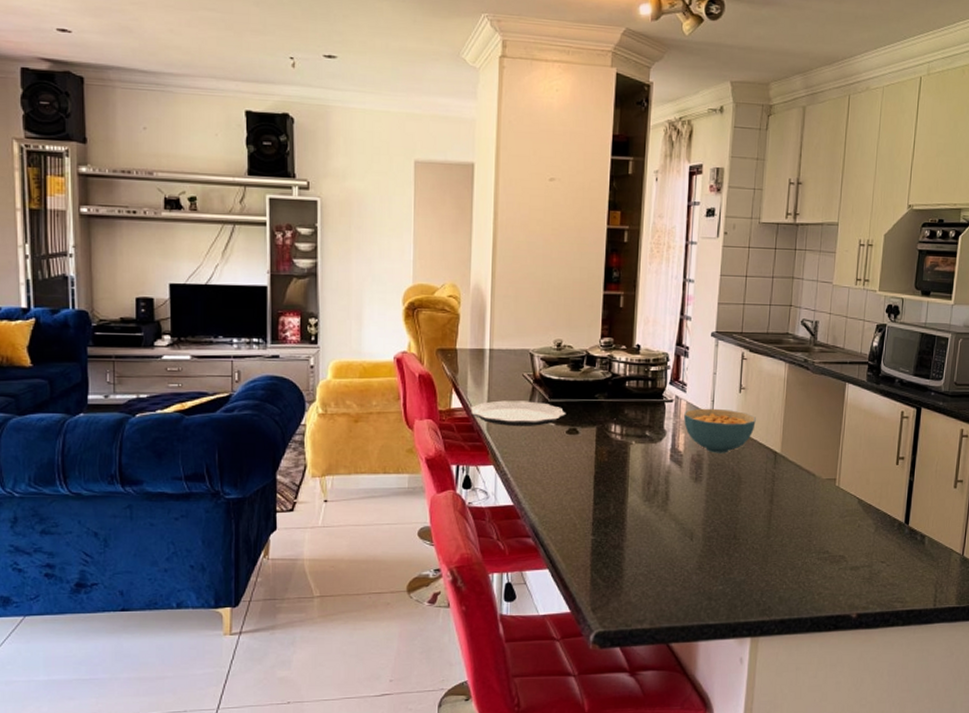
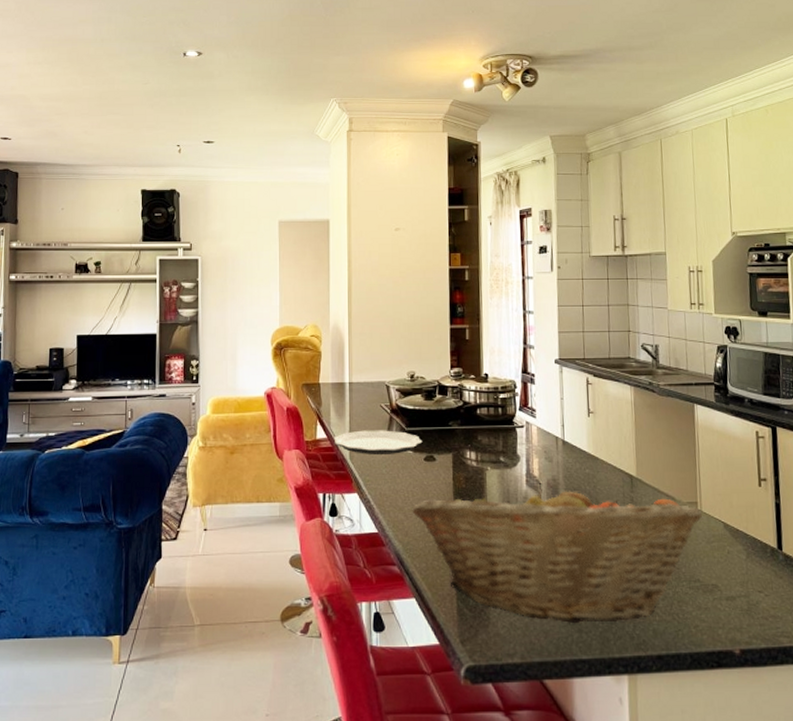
fruit basket: none [549,455,840,593] -> present [411,480,703,624]
cereal bowl: present [684,408,756,453] -> none [536,433,608,478]

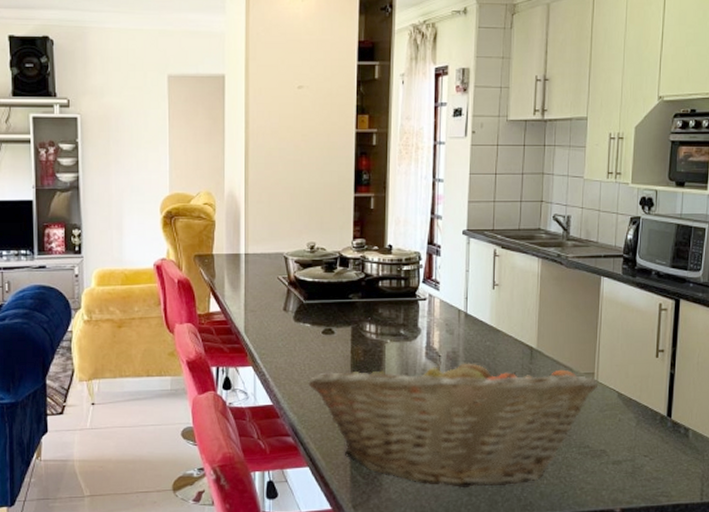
plate: present [333,430,423,454] -> none [228,303,321,328]

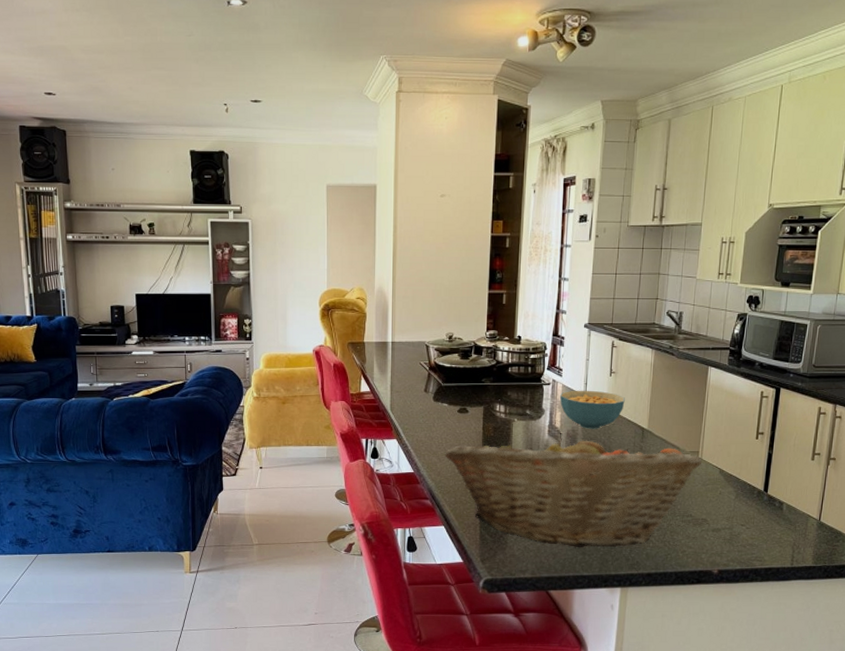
cereal bowl: none [438,305,510,350] -> present [560,390,625,429]

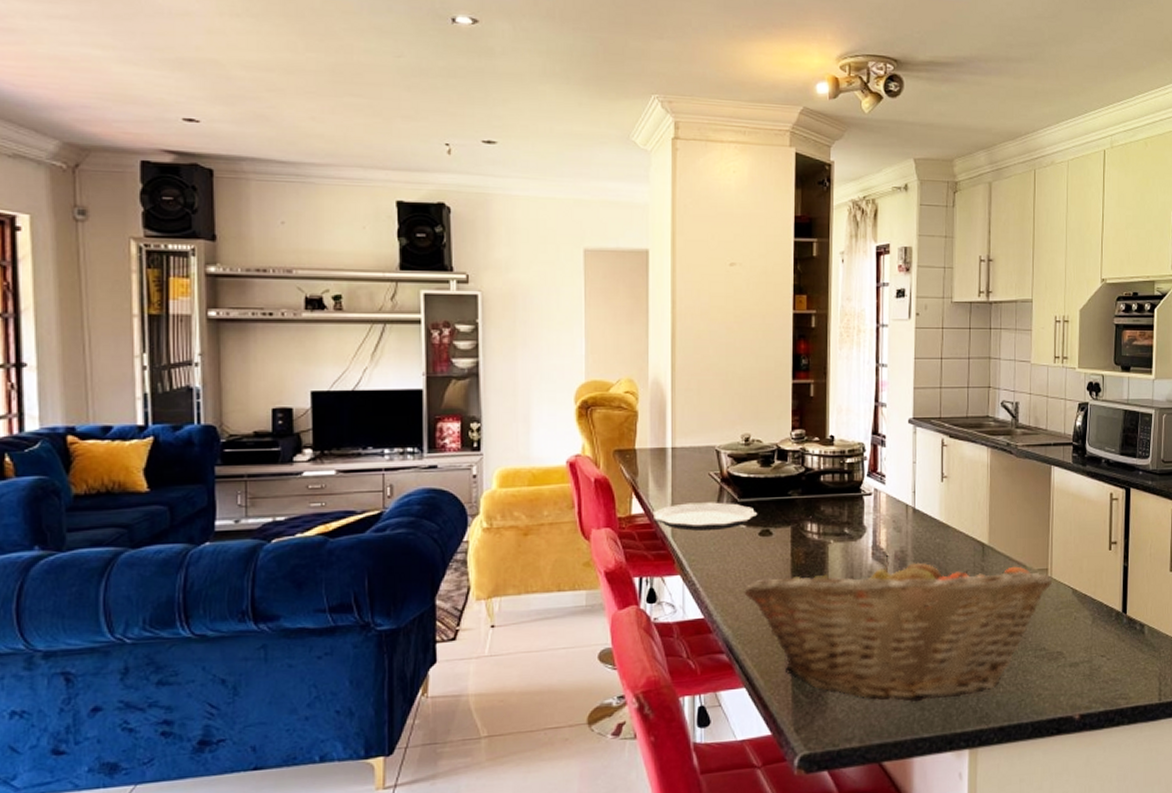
plate: none [376,385,457,406] -> present [652,502,758,531]
cereal bowl: present [560,390,625,429] -> none [885,500,960,548]

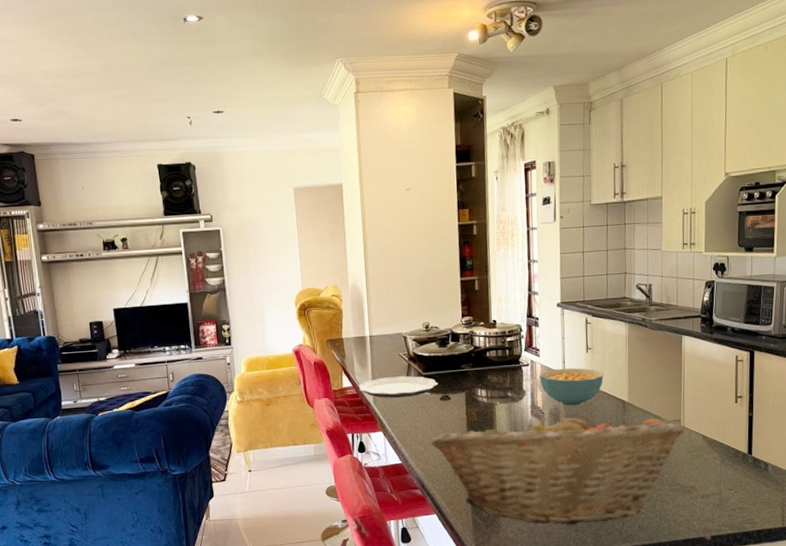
cereal bowl: none [885,500,960,548] -> present [540,368,604,406]

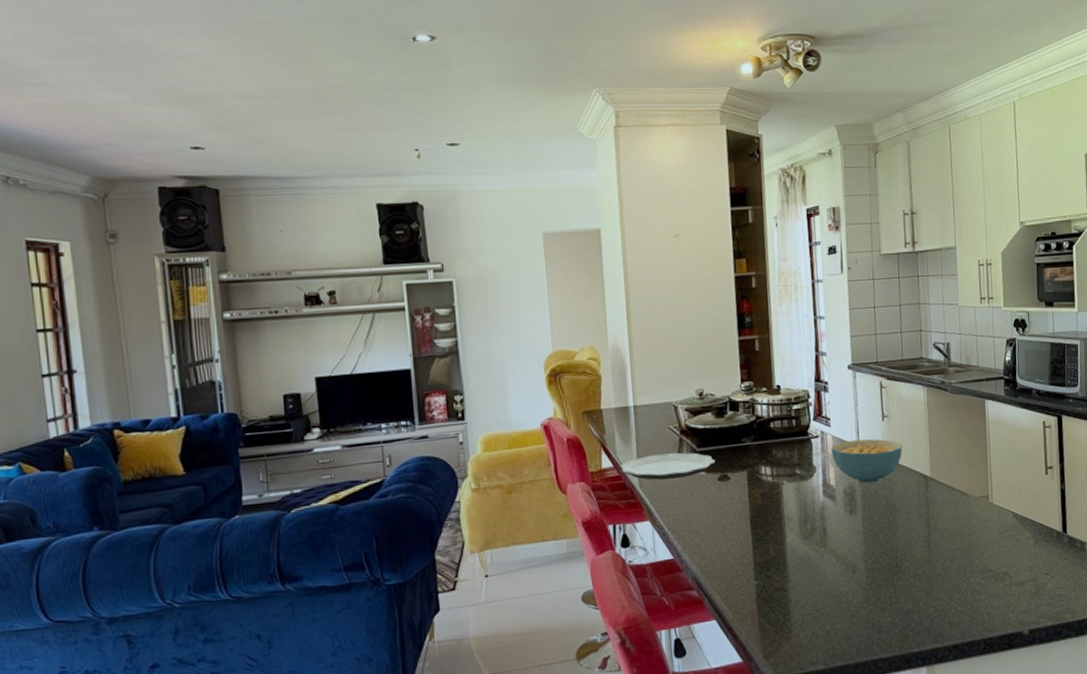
fruit basket: present [430,410,685,526] -> none [707,489,994,626]

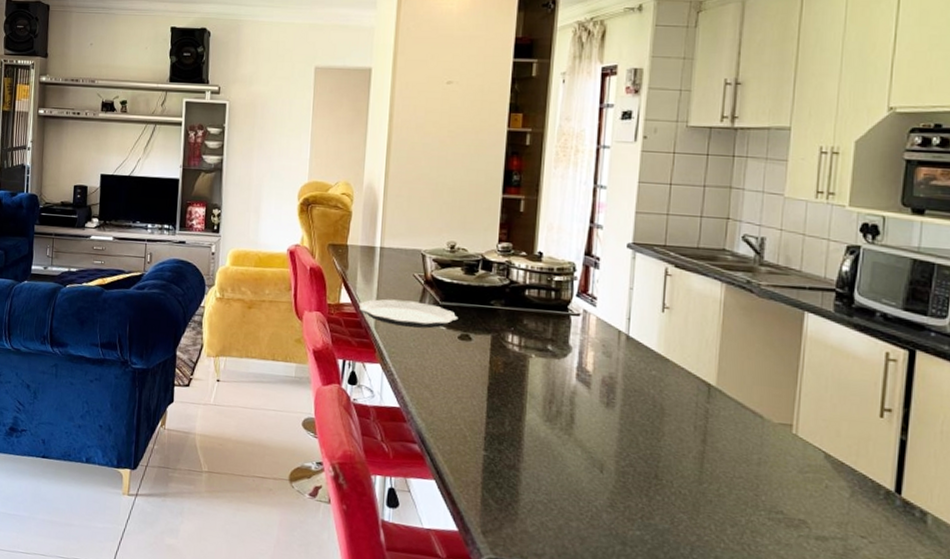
cereal bowl: present [831,439,903,484] -> none [593,325,683,379]

